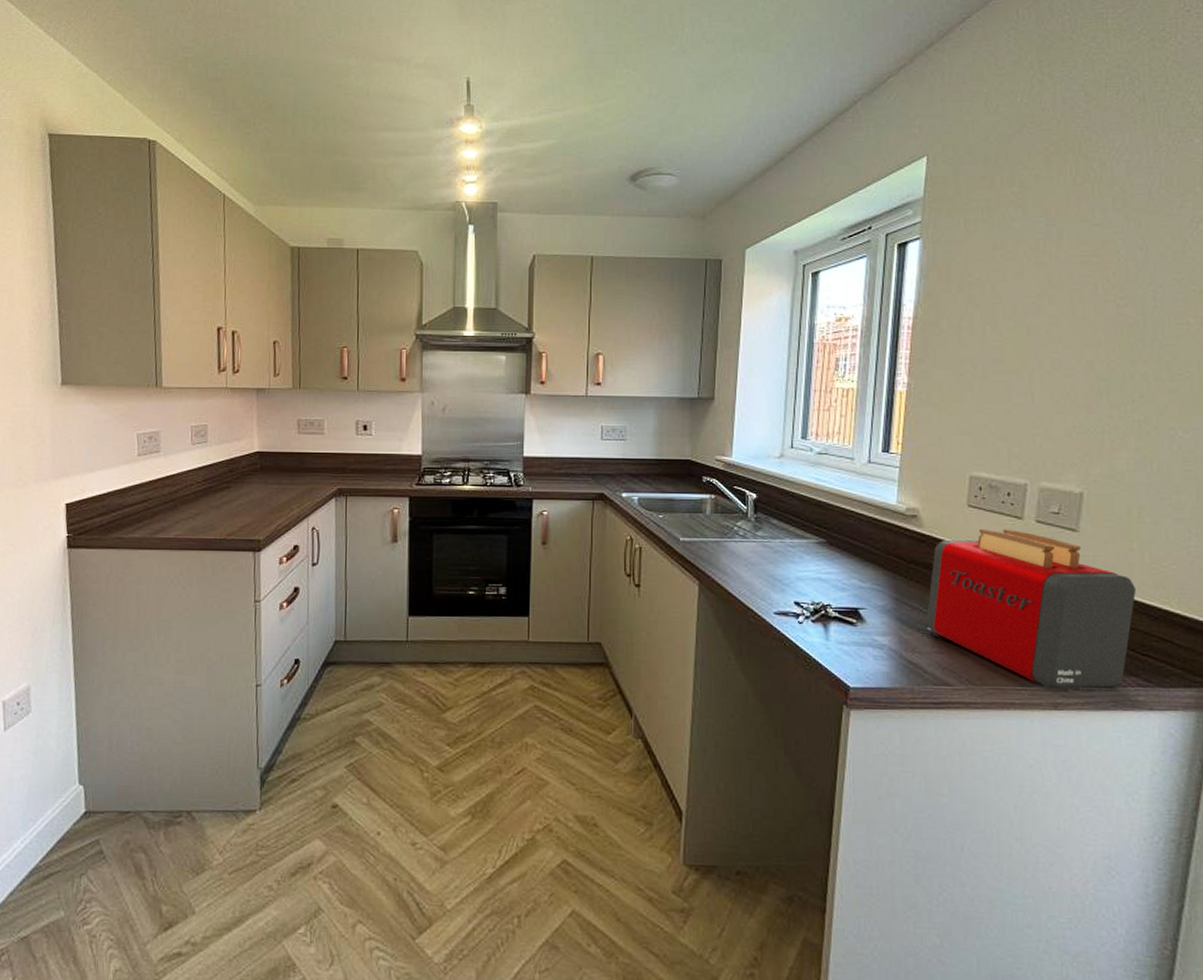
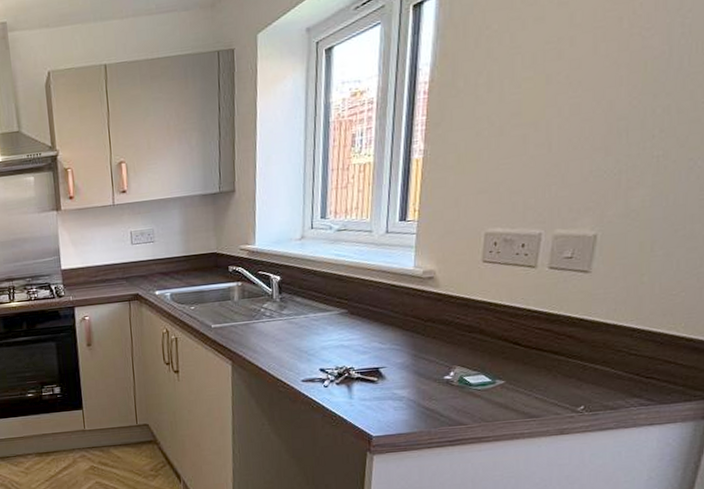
toaster: present [927,528,1136,690] -> none [443,278,643,418]

